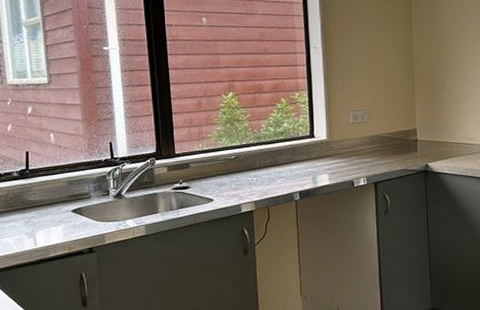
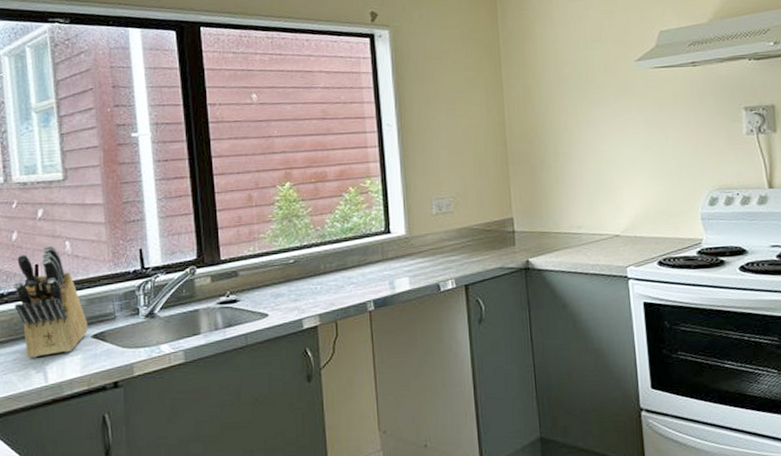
knife block: none [9,136,69,226] -> present [13,245,88,358]

